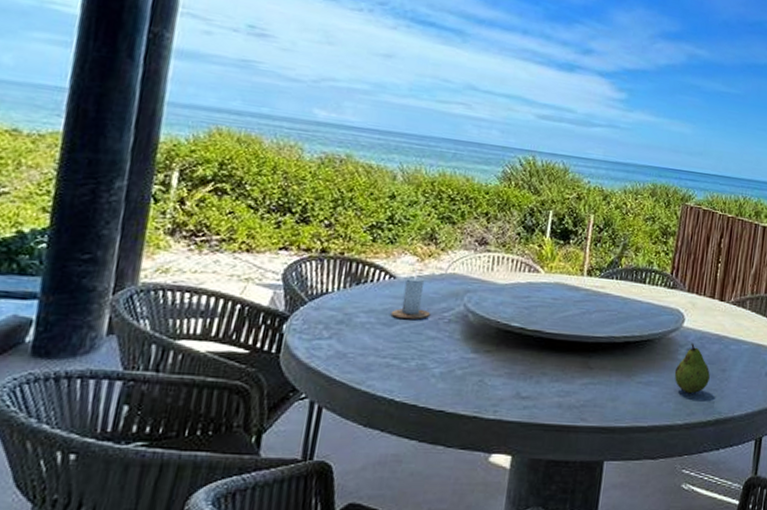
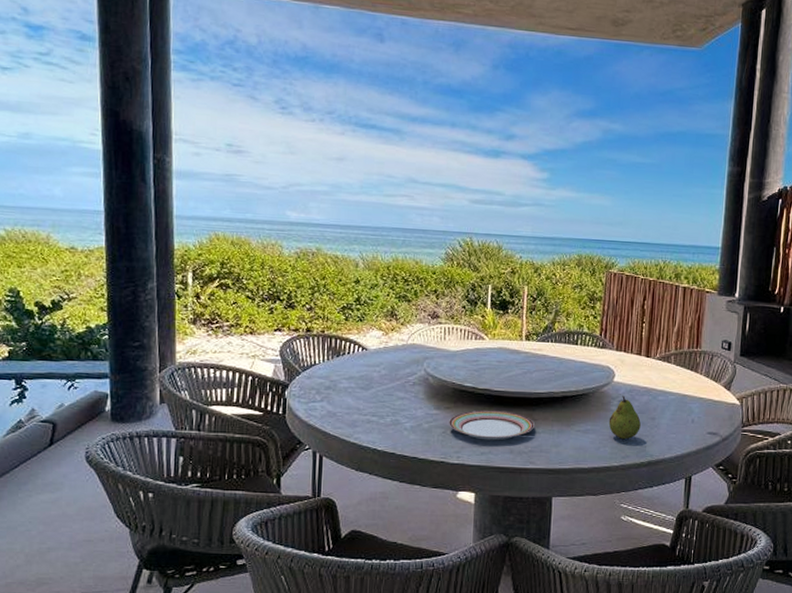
candle: present [390,266,431,319] -> none [366,339,398,383]
plate: none [486,354,590,392] -> present [448,409,534,441]

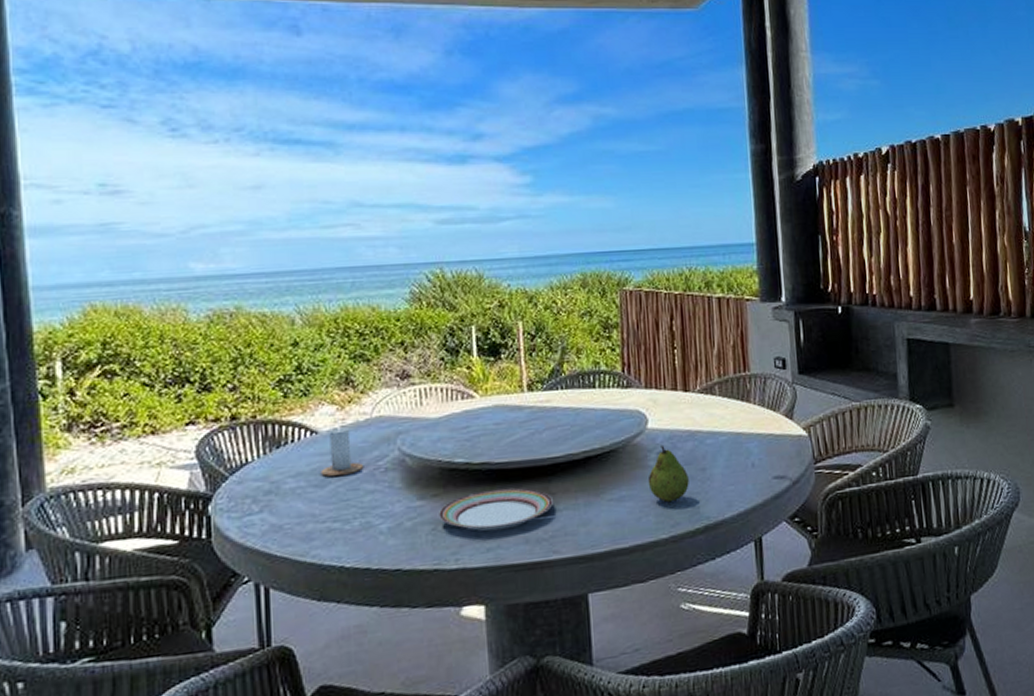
candle: none [366,339,398,383] -> present [320,416,364,477]

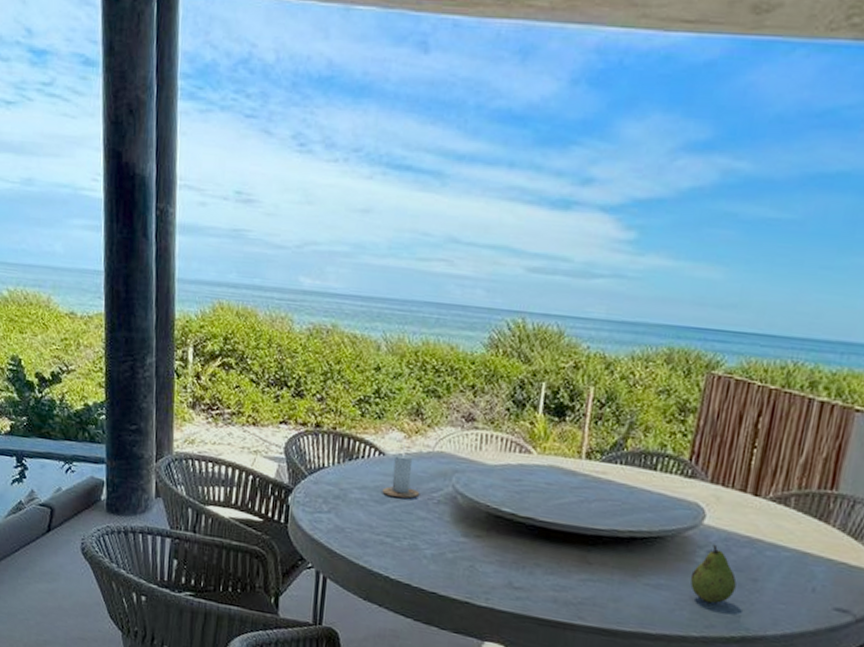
plate: present [437,487,553,532] -> none [477,543,589,585]

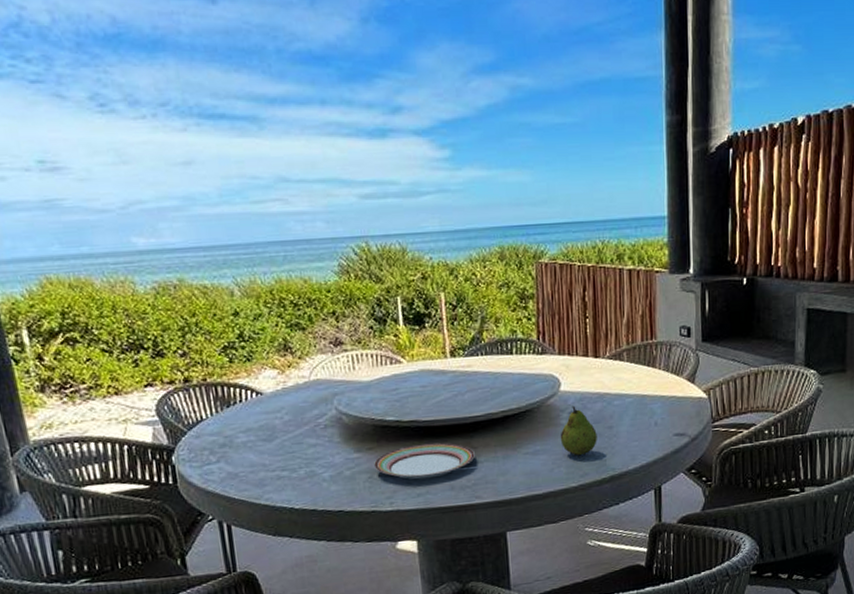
candle: present [382,443,420,499] -> none [267,379,306,432]
plate: none [477,543,589,585] -> present [373,442,475,480]

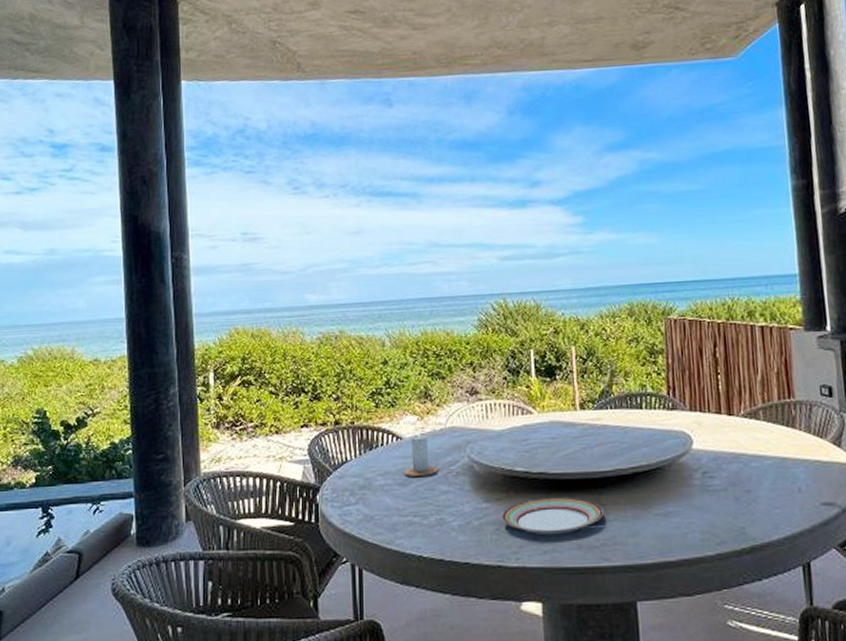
candle: none [267,379,306,432] -> present [404,425,439,477]
fruit: present [560,405,597,456] -> none [693,465,735,521]

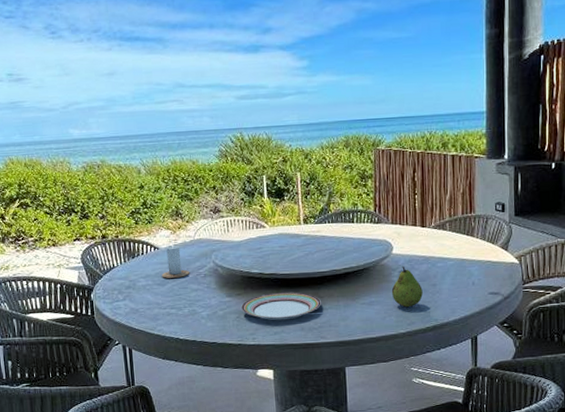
fruit: none [693,465,735,521] -> present [391,266,423,308]

